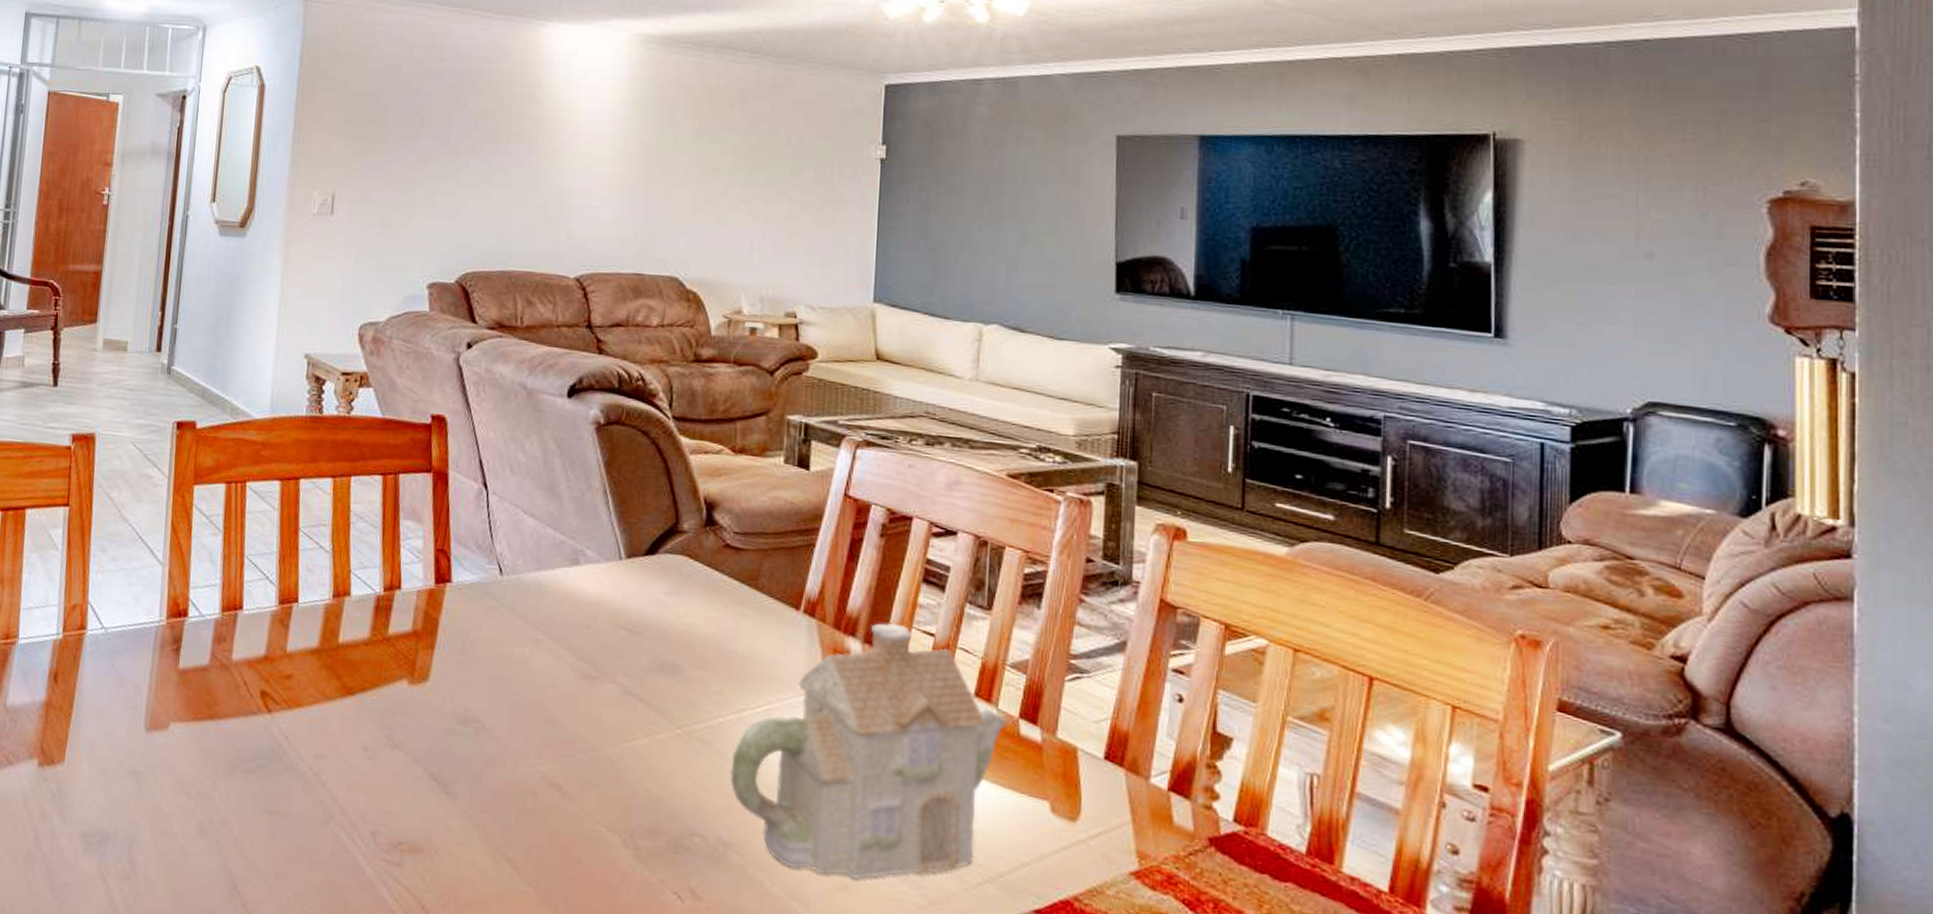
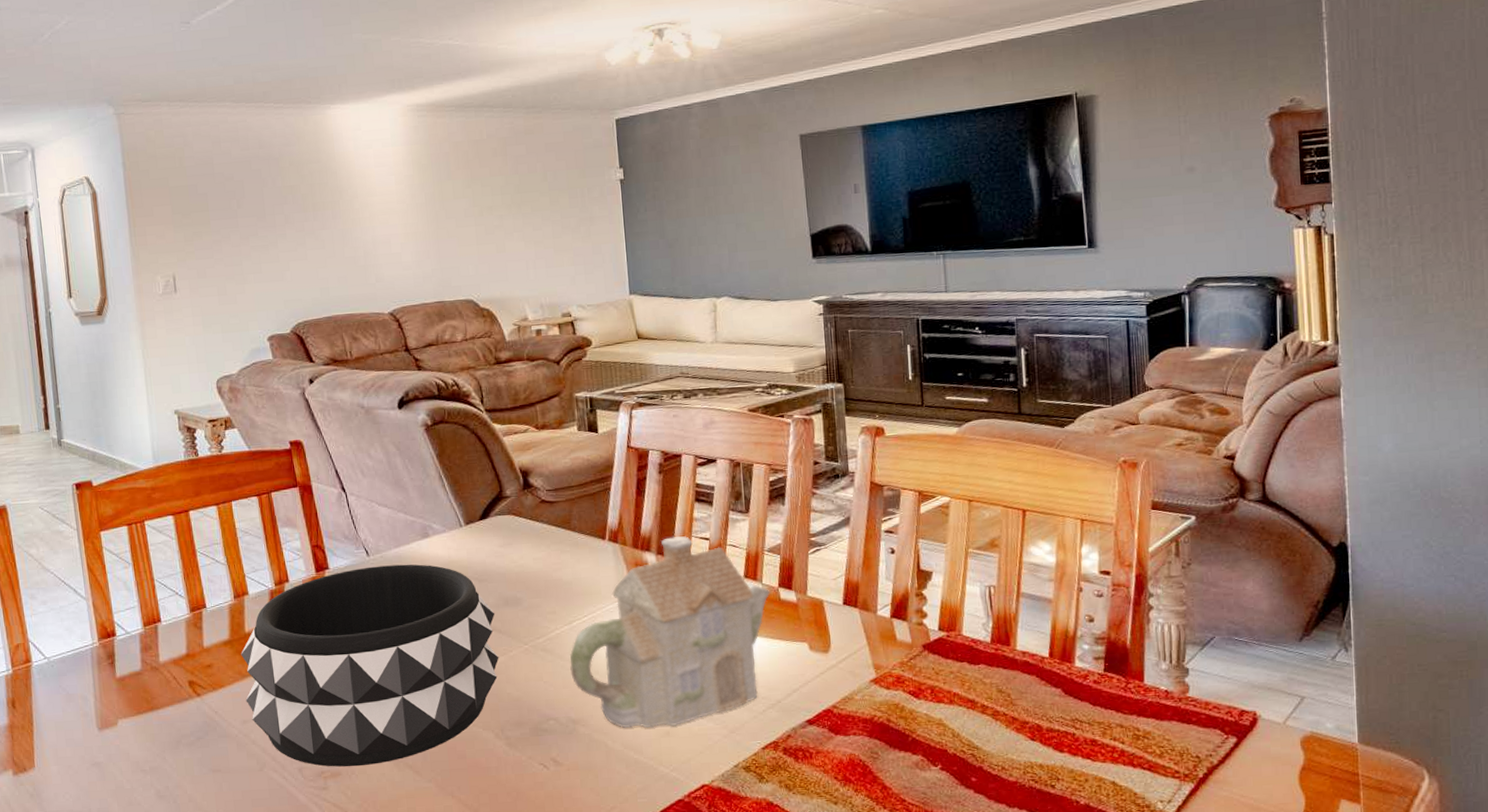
decorative bowl: none [324,588,646,848] -> present [241,564,499,767]

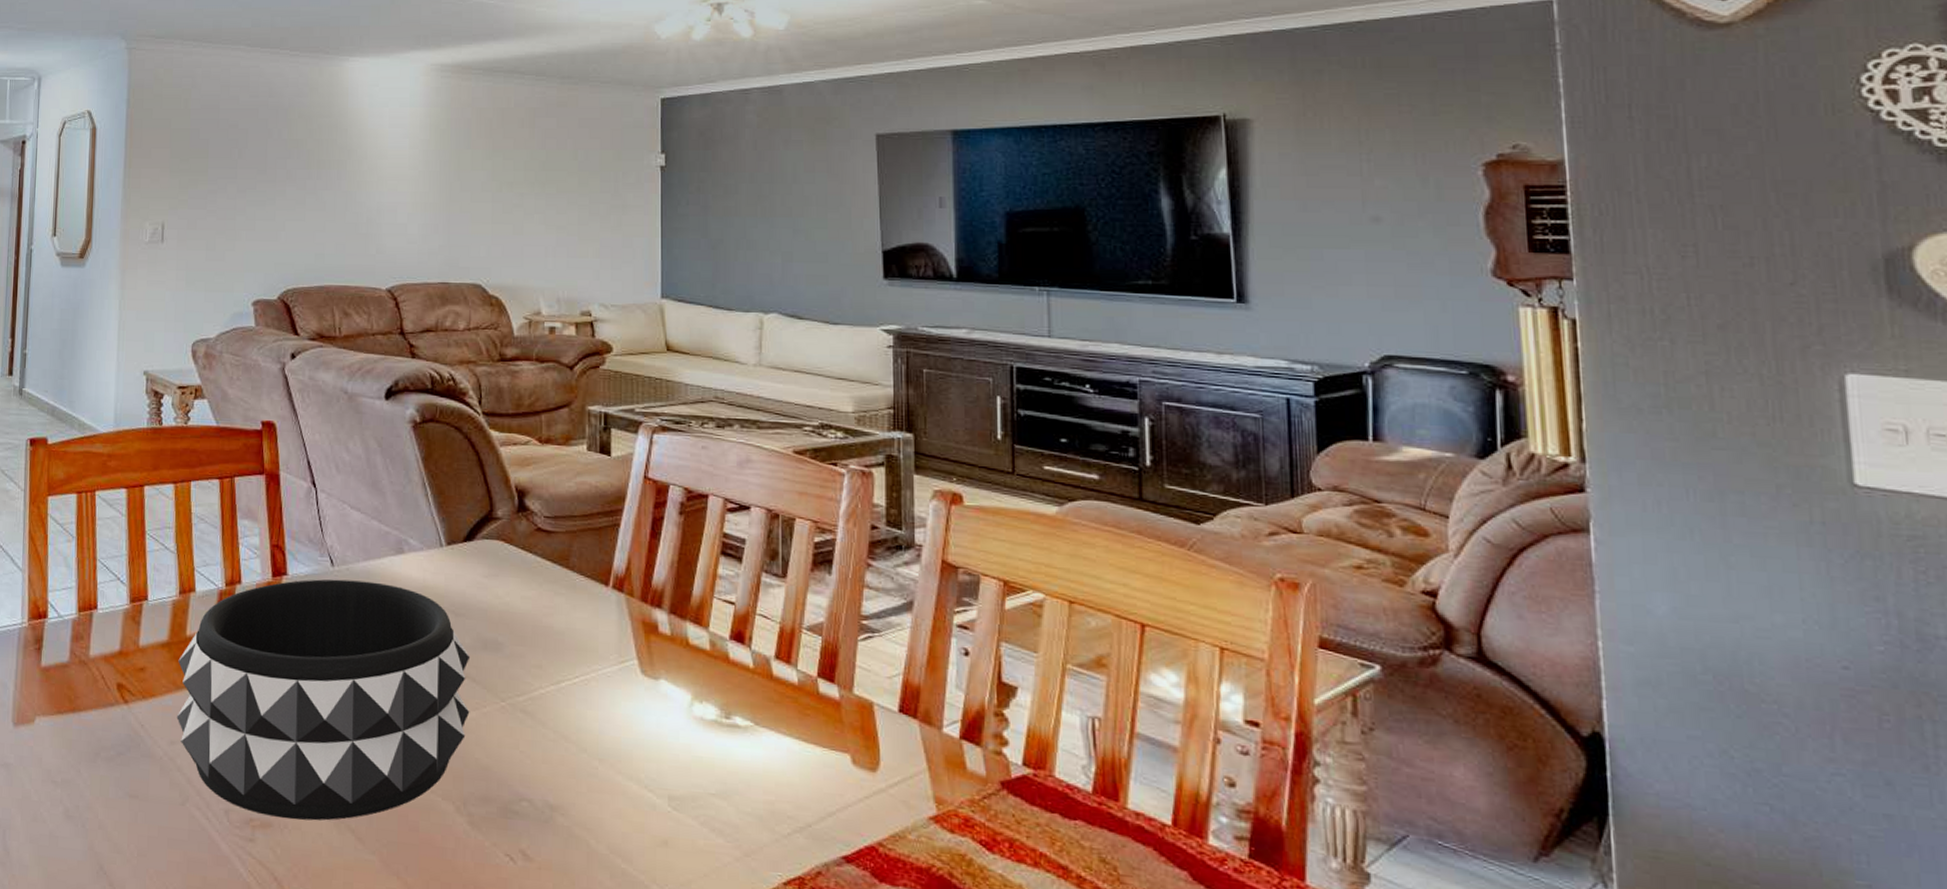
teapot: present [570,535,771,729] -> none [553,593,807,836]

